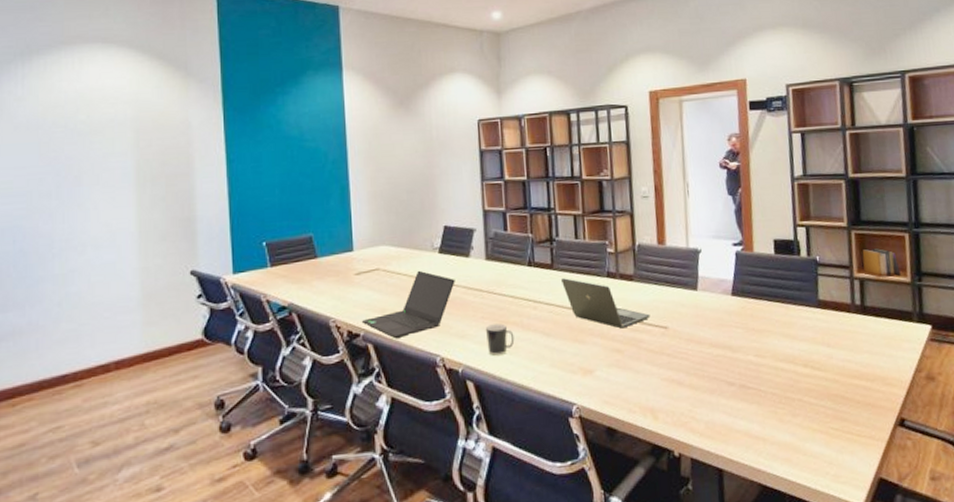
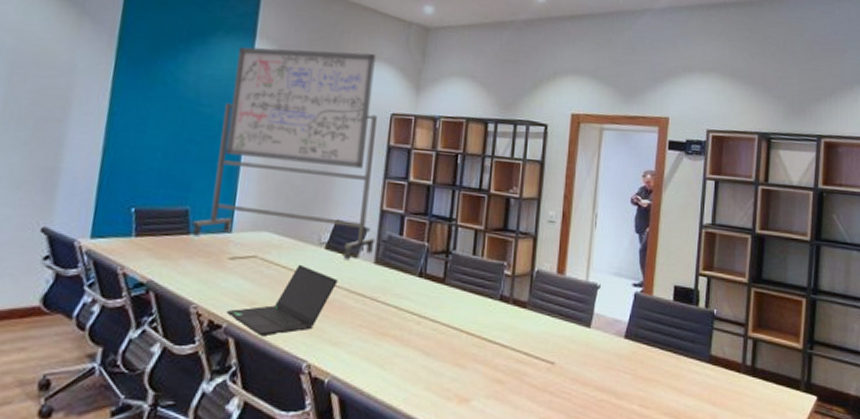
whiteboard: none [317,67,483,261] -> present [192,46,377,261]
mug: present [485,323,515,356] -> none [360,334,392,370]
laptop: present [561,278,650,329] -> none [451,295,538,358]
books: present [862,248,901,279] -> none [759,309,794,342]

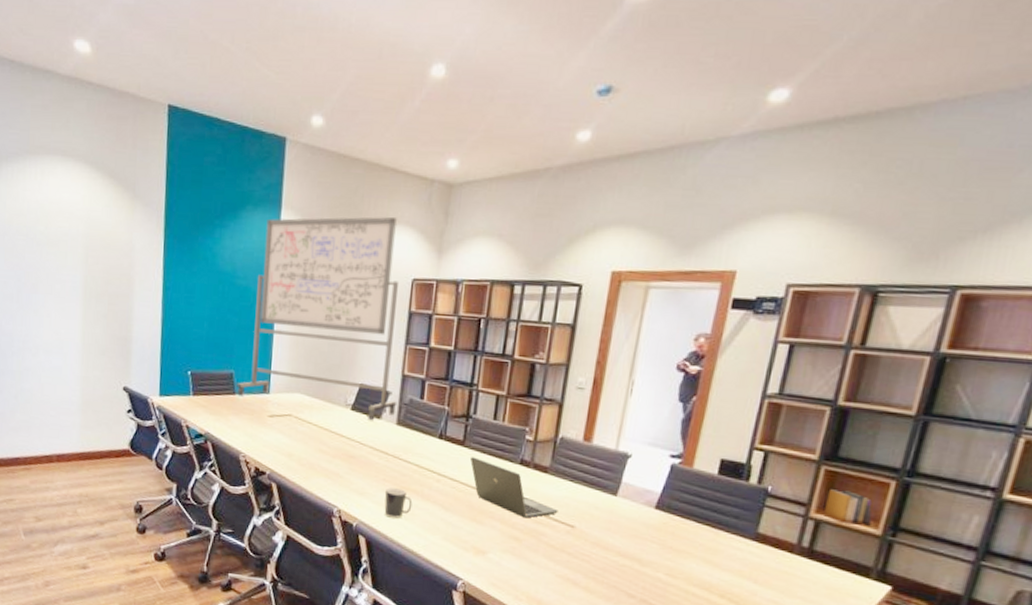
laptop: present [227,264,338,335] -> none [270,423,363,483]
mug: none [360,334,392,370] -> present [384,488,413,519]
laptop: none [451,295,538,358] -> present [470,457,559,518]
books: none [759,309,794,342] -> present [824,489,872,527]

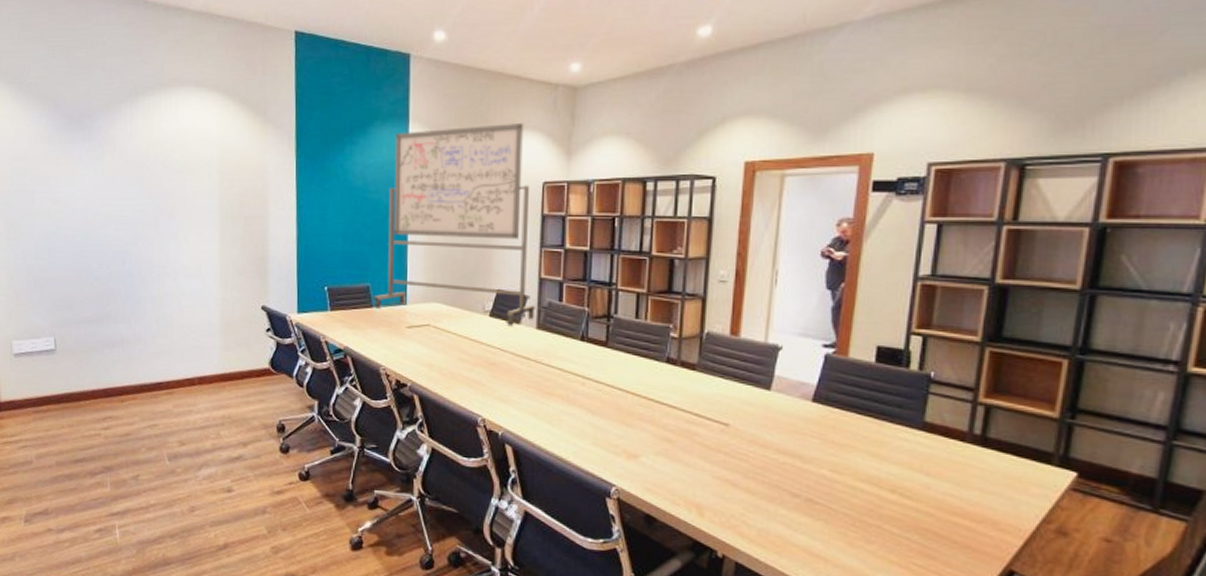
mug: present [384,488,413,519] -> none [529,394,558,425]
laptop: present [470,457,559,518] -> none [615,358,710,418]
books: present [824,489,872,527] -> none [994,372,1047,410]

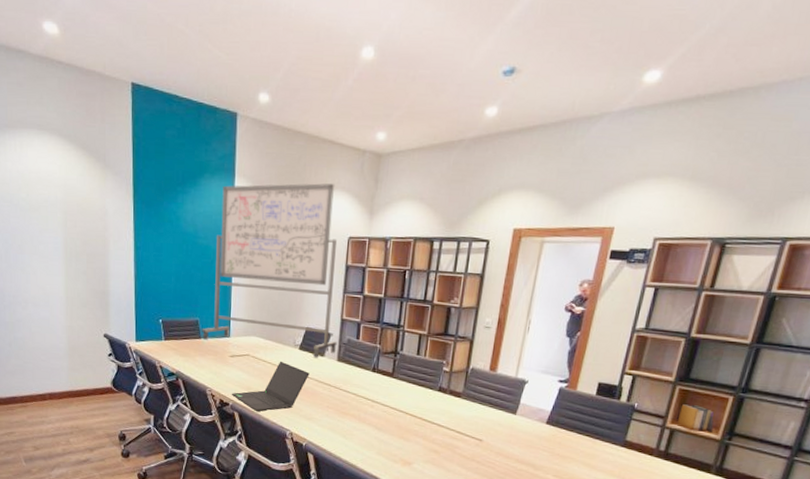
laptop: none [410,331,503,393] -> present [232,361,310,411]
books: none [994,372,1047,410] -> present [677,404,714,434]

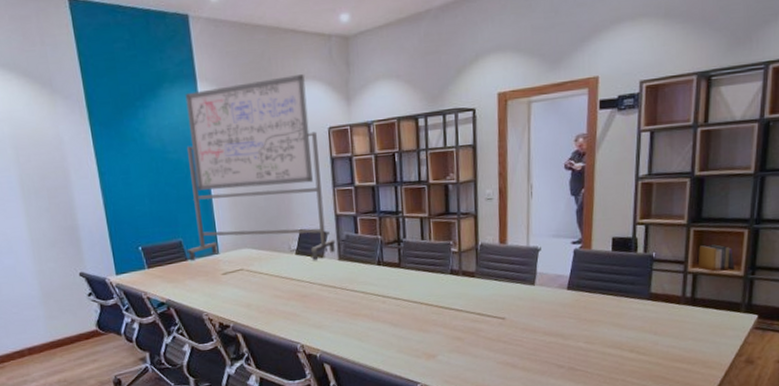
laptop: present [232,361,310,411] -> none [231,270,312,329]

